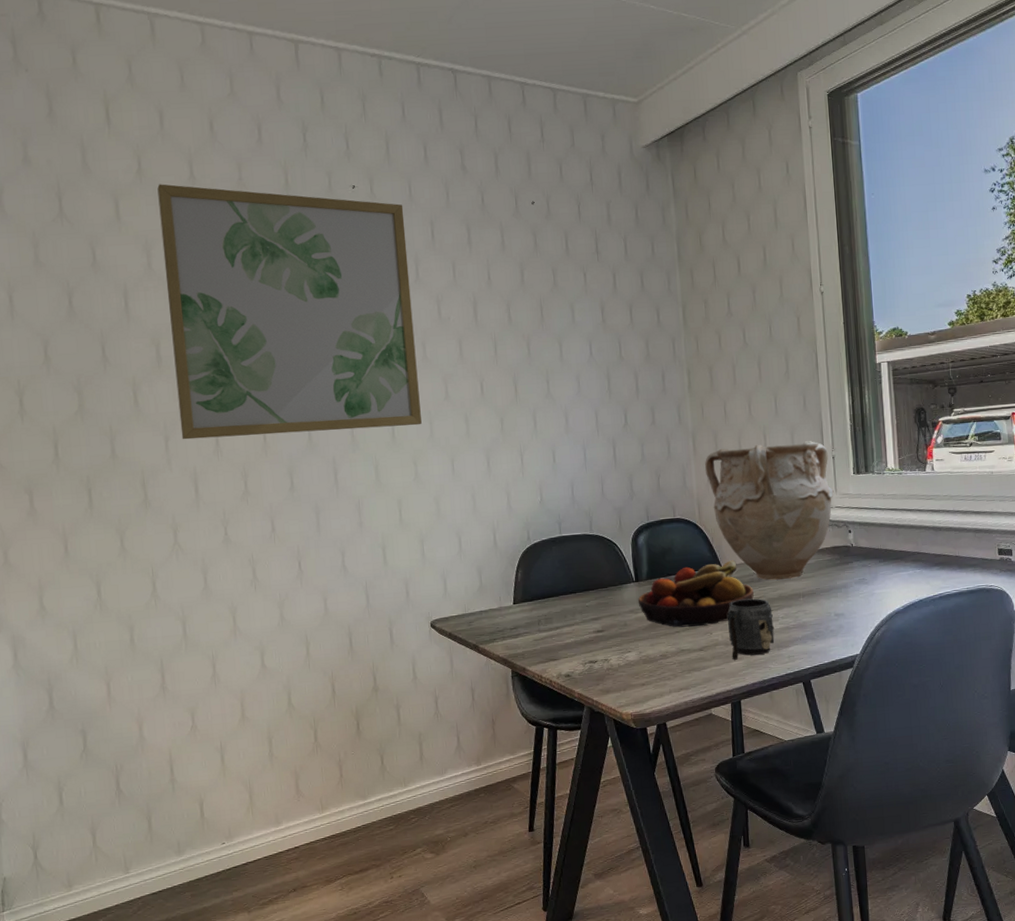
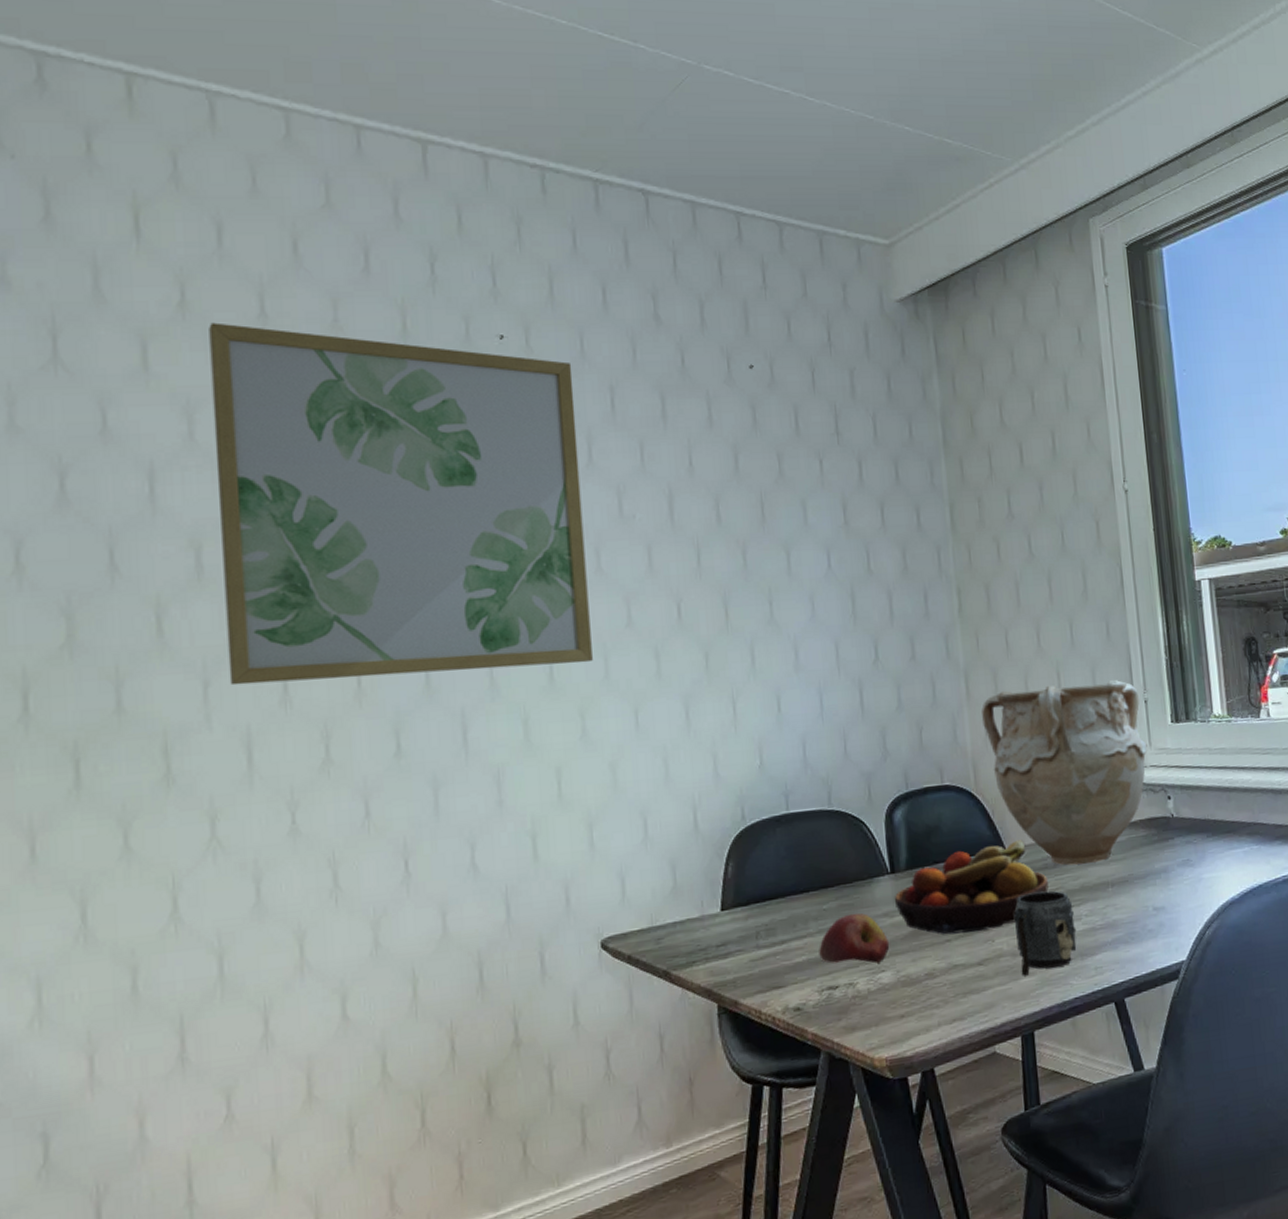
apple: none [583,609,635,646] -> present [819,913,890,963]

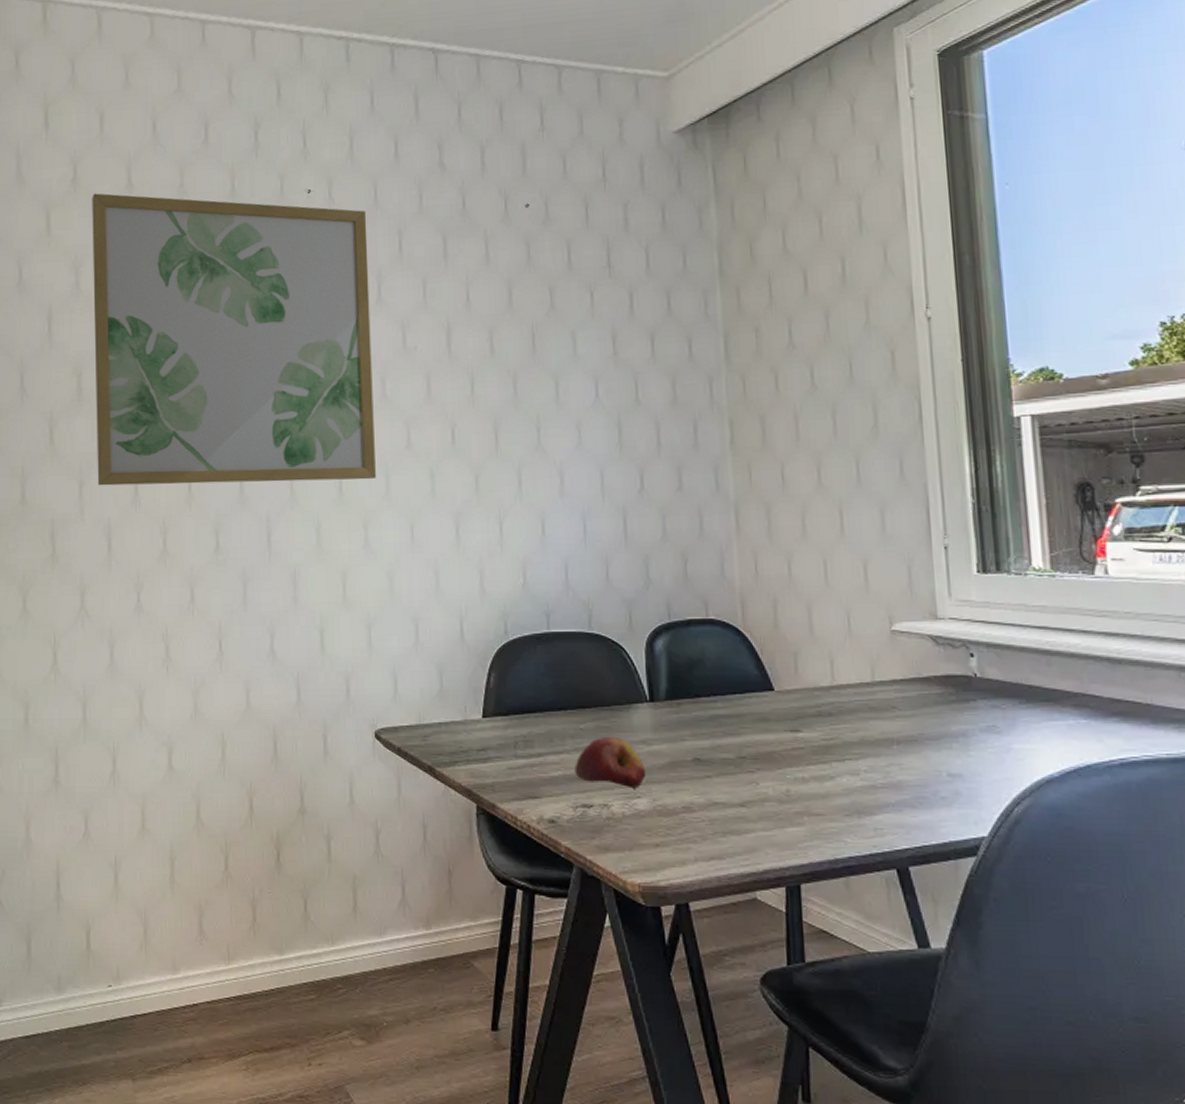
fruit bowl: present [895,840,1049,934] -> none [653,683,822,771]
vase: present [981,679,1148,866] -> none [752,521,946,716]
mug: present [1014,890,1077,976] -> none [782,739,854,825]

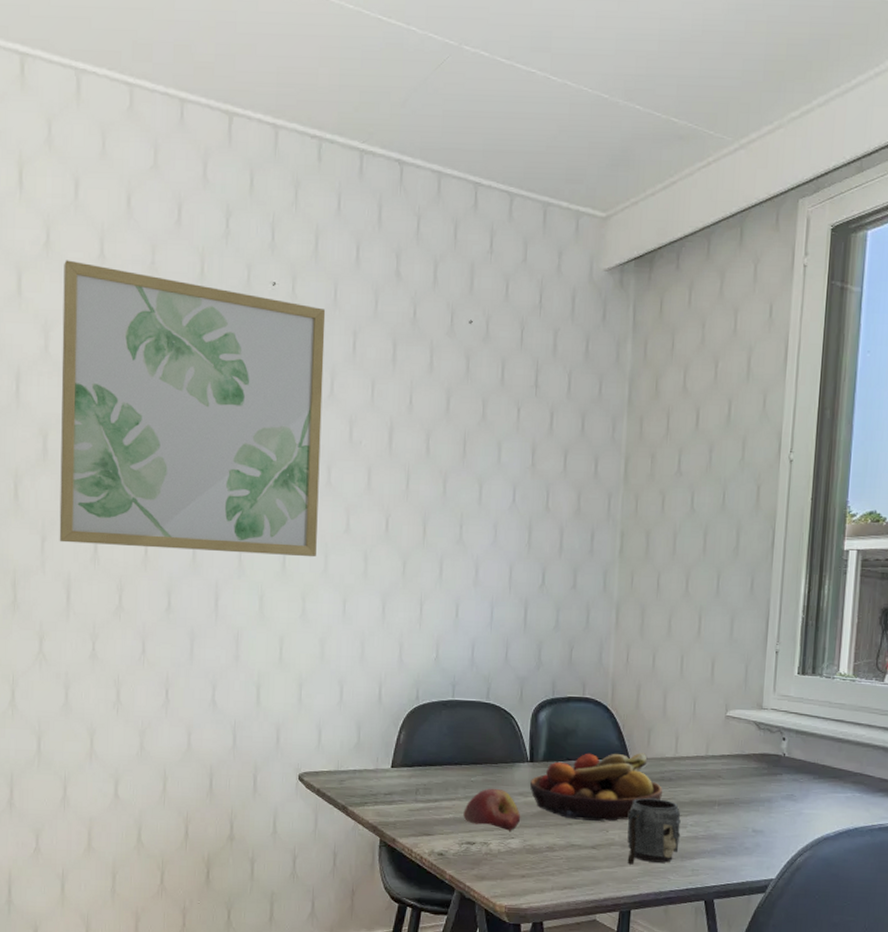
fruit bowl: none [653,683,822,771] -> present [530,753,662,822]
mug: none [782,739,854,825] -> present [627,798,681,865]

